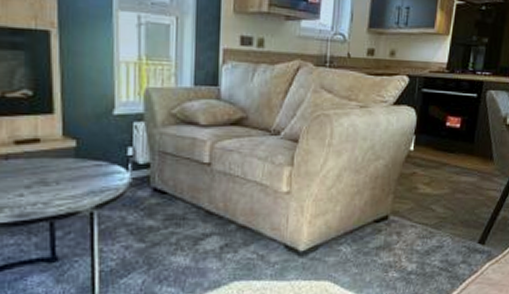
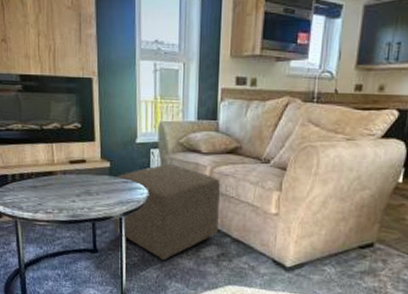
ottoman: none [83,140,224,260] -> present [114,164,221,260]

